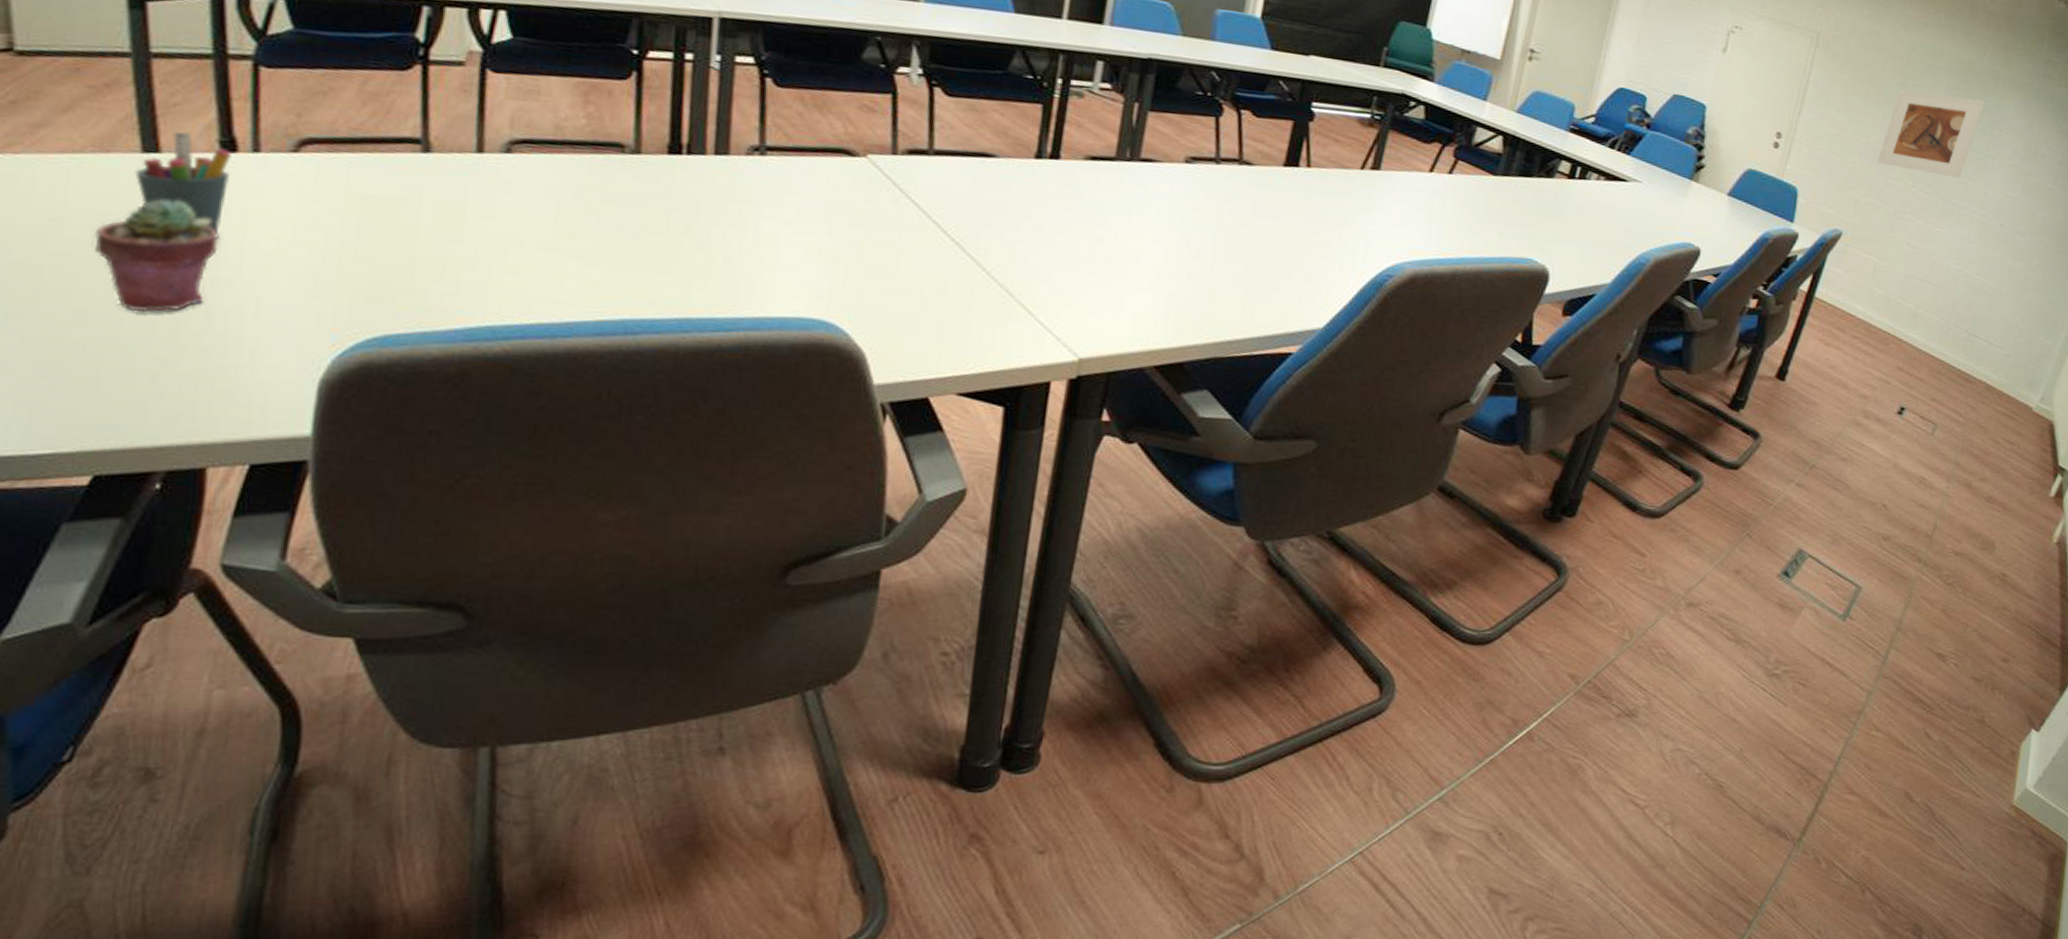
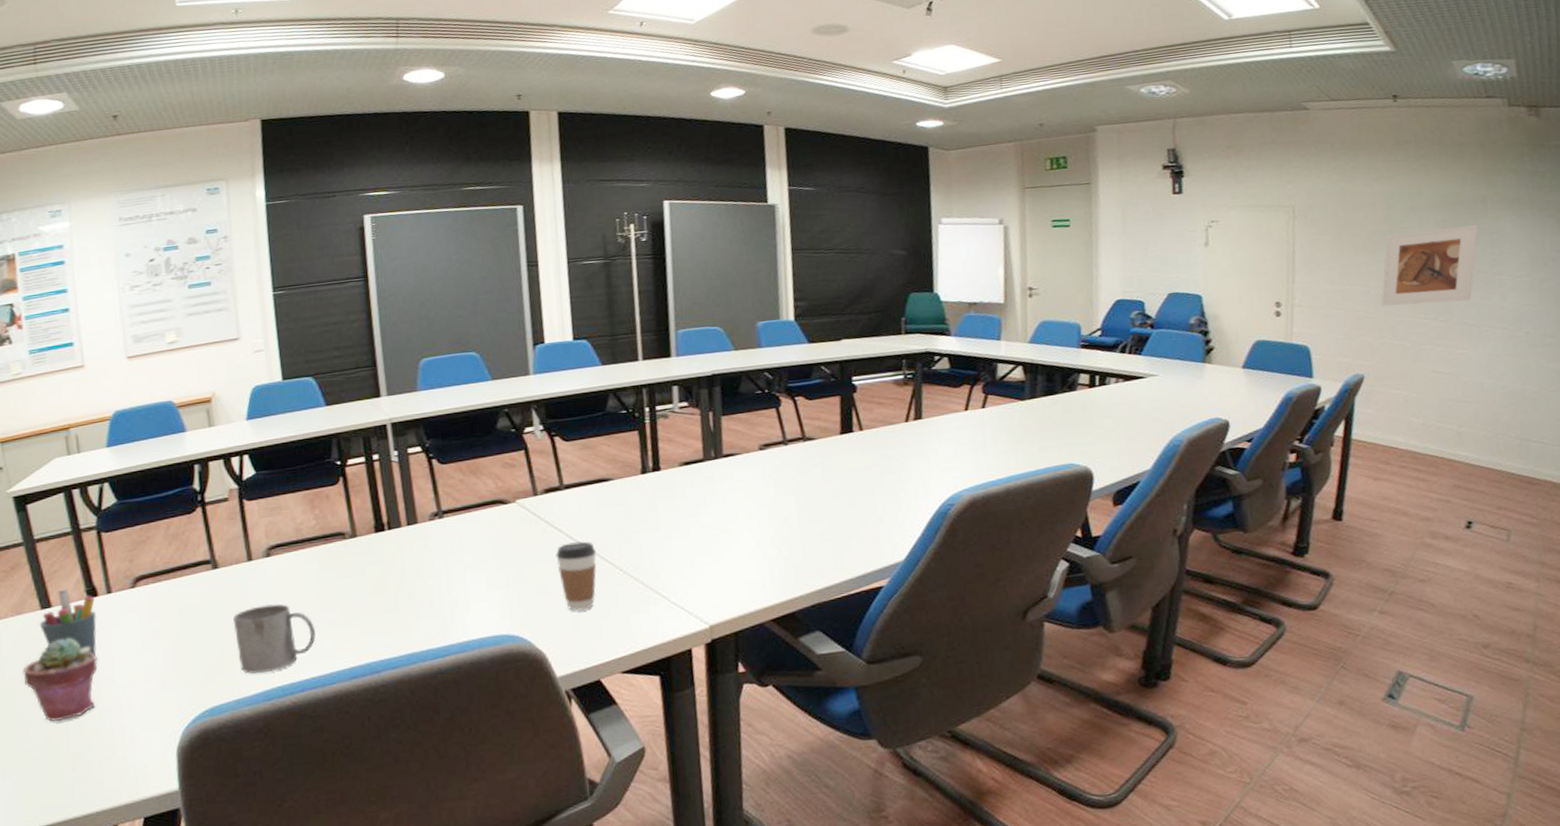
mug: none [436,214,556,305] -> present [232,604,316,674]
coffee cup: none [903,222,958,309] -> present [555,541,597,611]

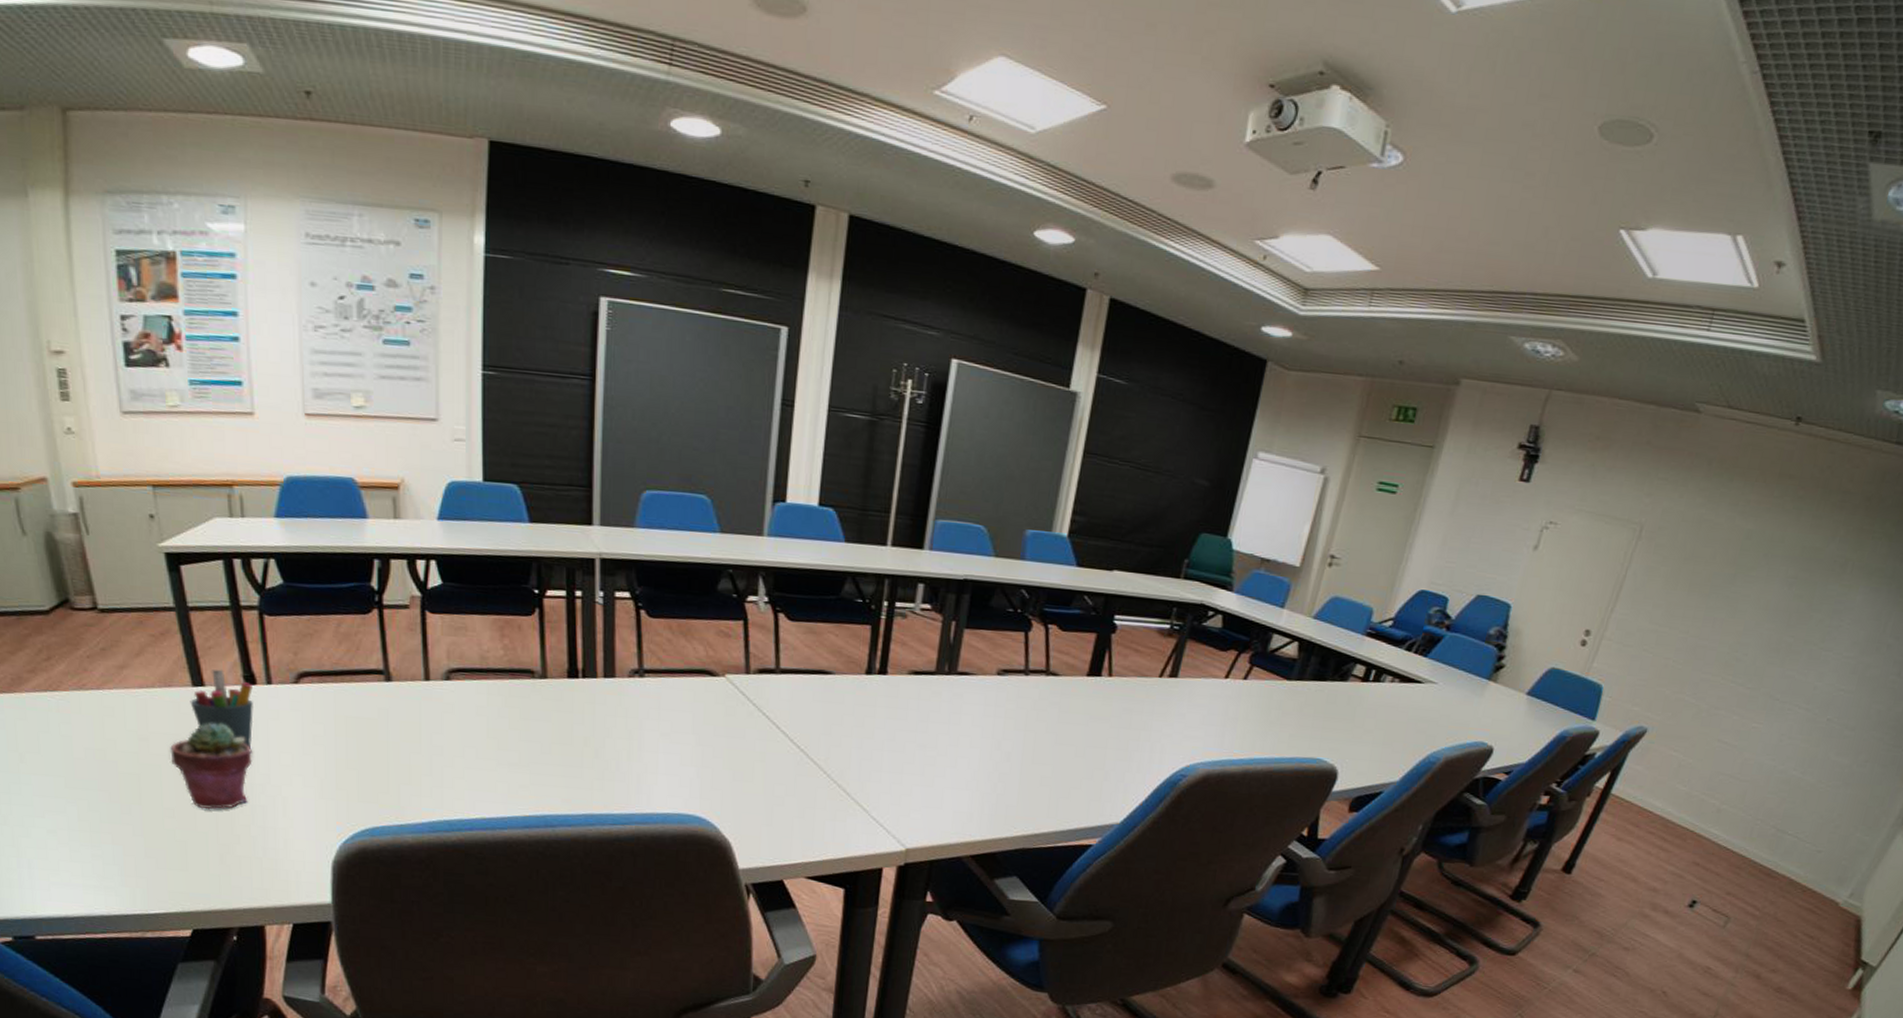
mug: present [232,604,316,674] -> none [402,731,490,803]
coffee cup: present [555,541,597,611] -> none [758,732,803,807]
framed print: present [1381,224,1478,306] -> none [1694,581,1827,673]

